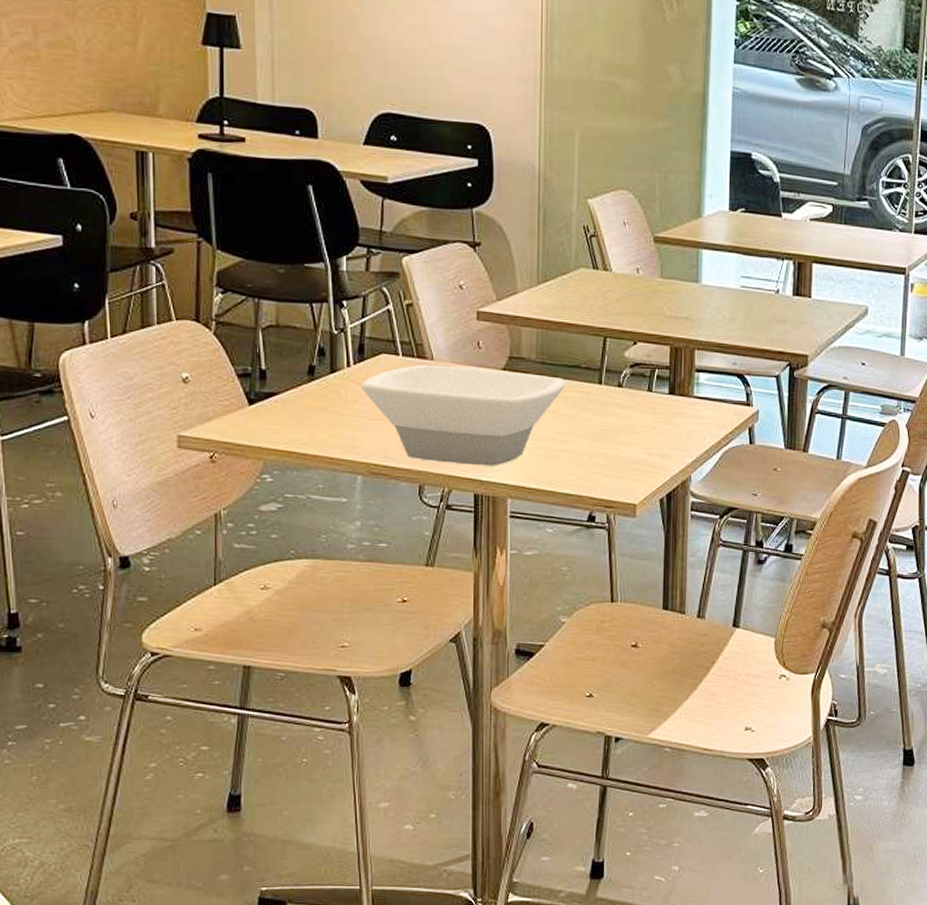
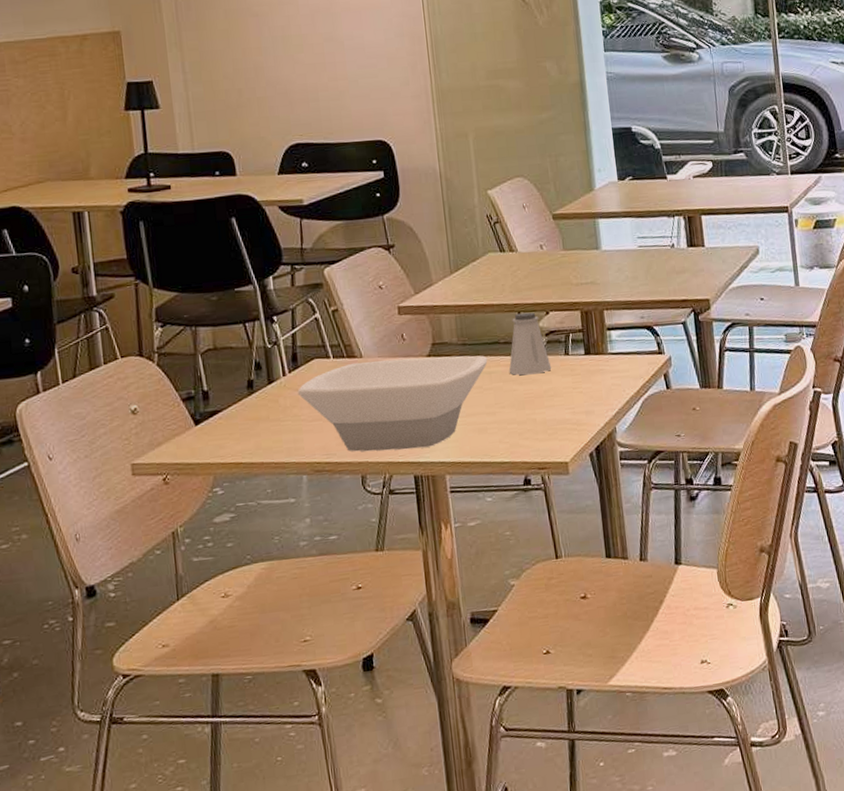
saltshaker: none [586,338,632,407] -> present [509,312,552,375]

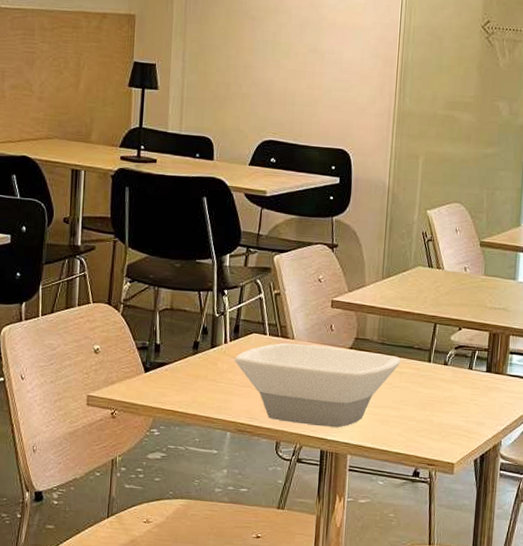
saltshaker: present [509,312,552,375] -> none [417,325,455,381]

